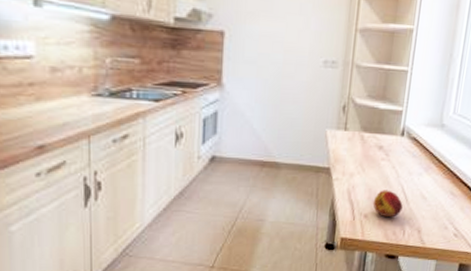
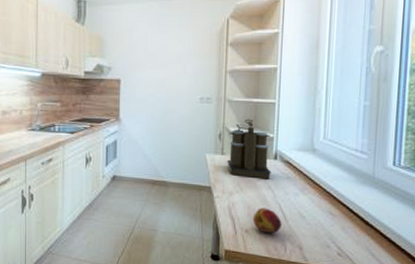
coffee maker: none [349,88,399,158] -> present [227,118,271,179]

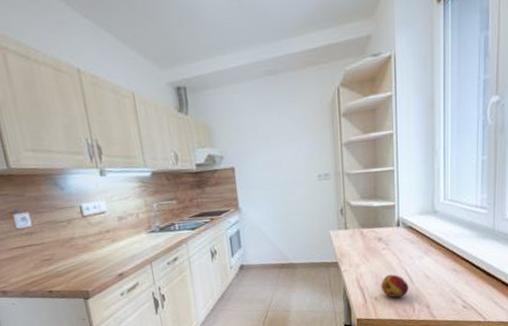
coffee maker: present [227,118,271,179] -> none [350,190,395,248]

